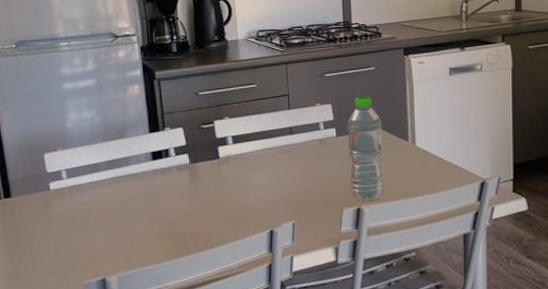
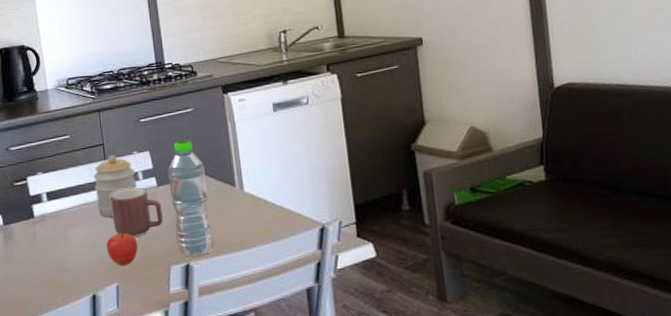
jar: none [277,105,317,162] -> present [93,155,137,217]
fruit: none [286,175,315,206] -> present [106,231,138,265]
mug: none [291,136,340,182] -> present [109,187,163,238]

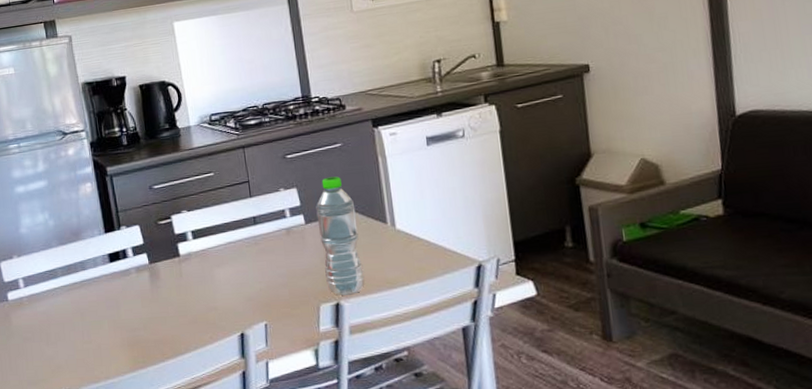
jar: present [93,155,137,217] -> none [239,192,284,255]
fruit: present [106,231,138,265] -> none [254,270,287,304]
mug: present [109,187,163,238] -> none [256,225,312,276]

